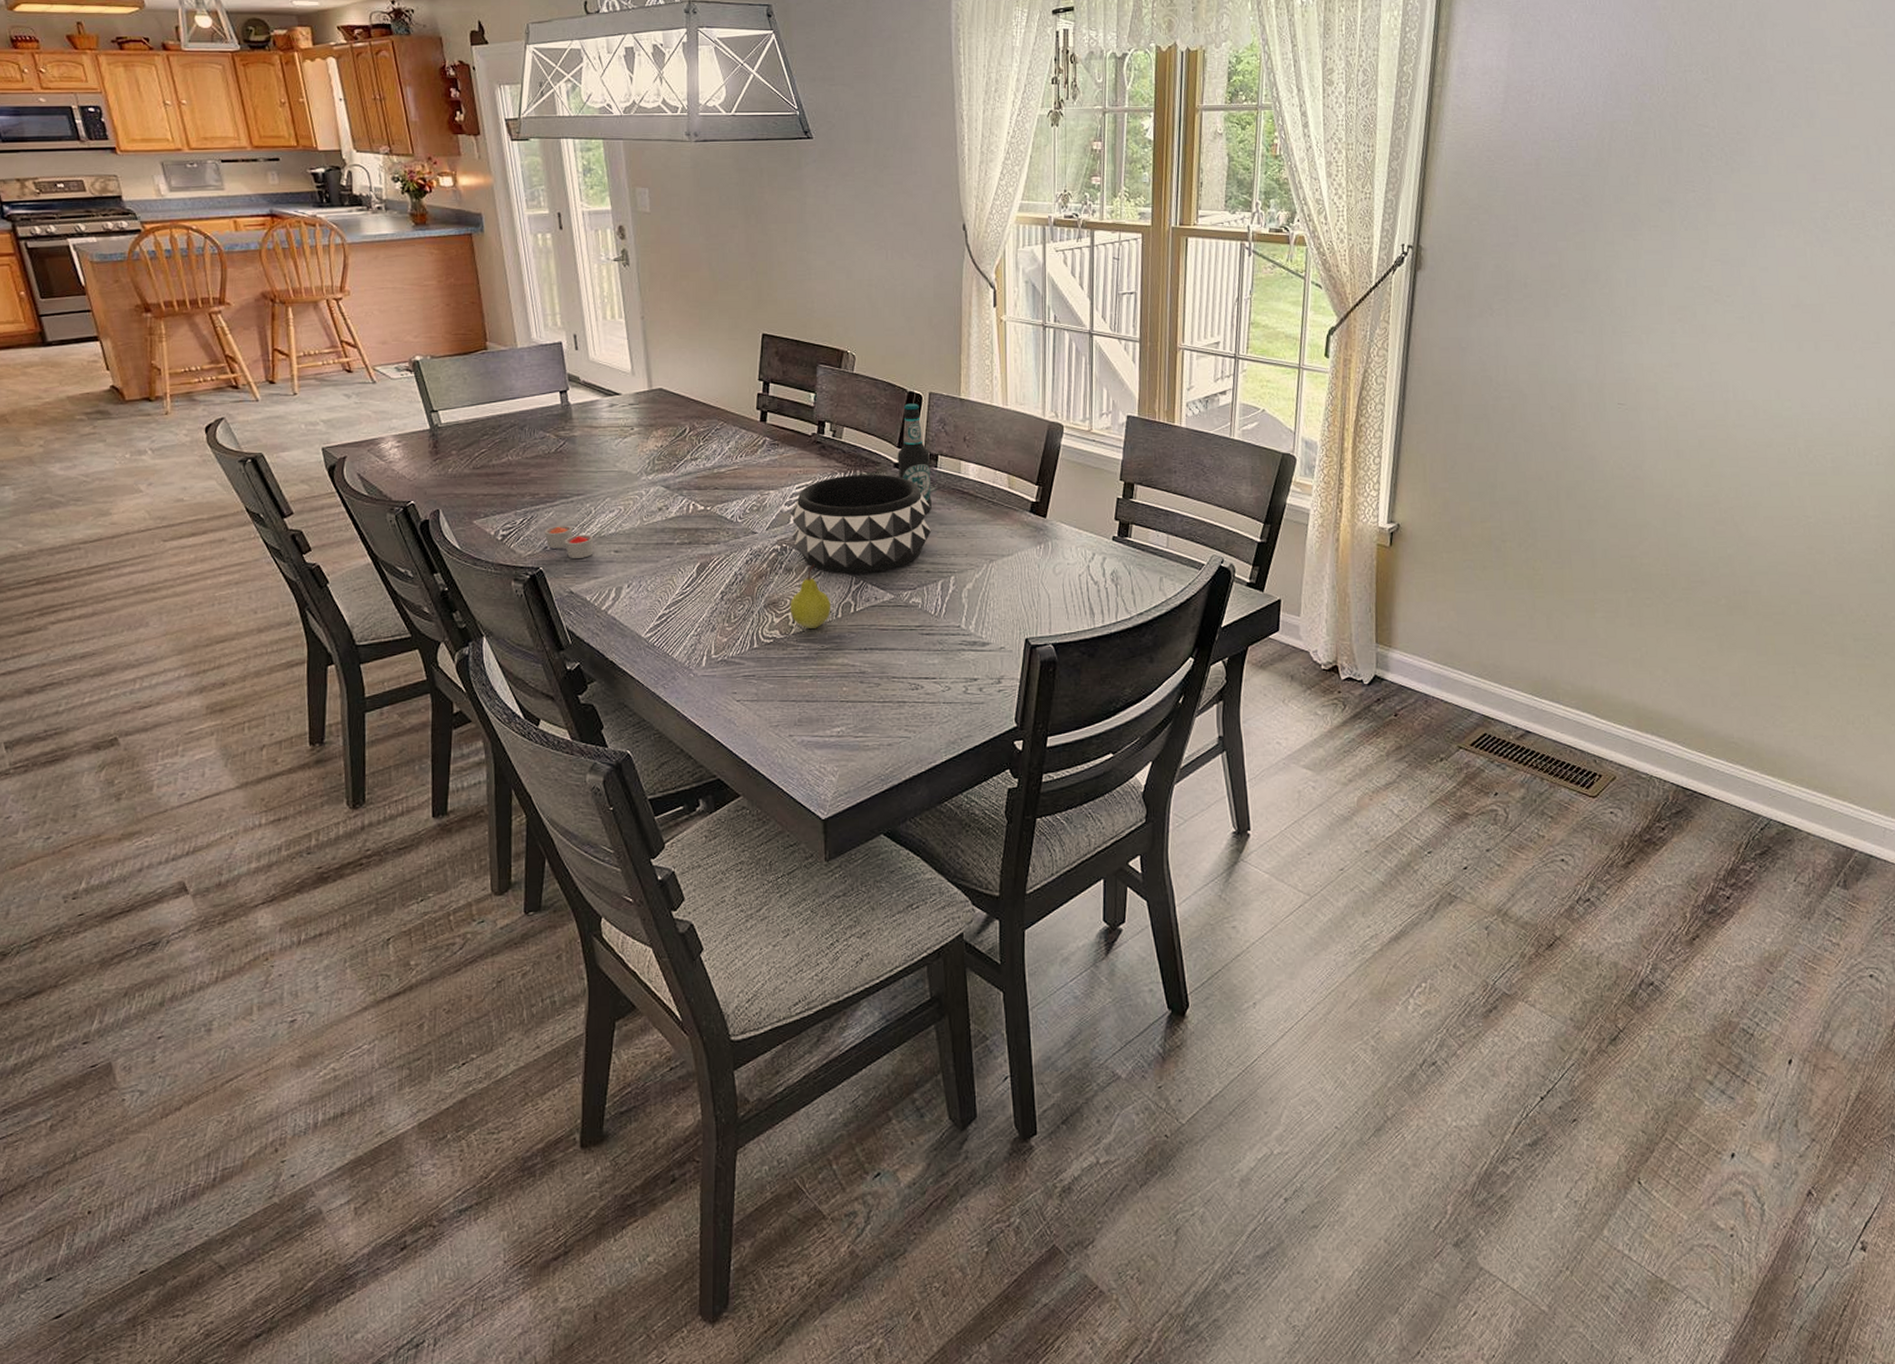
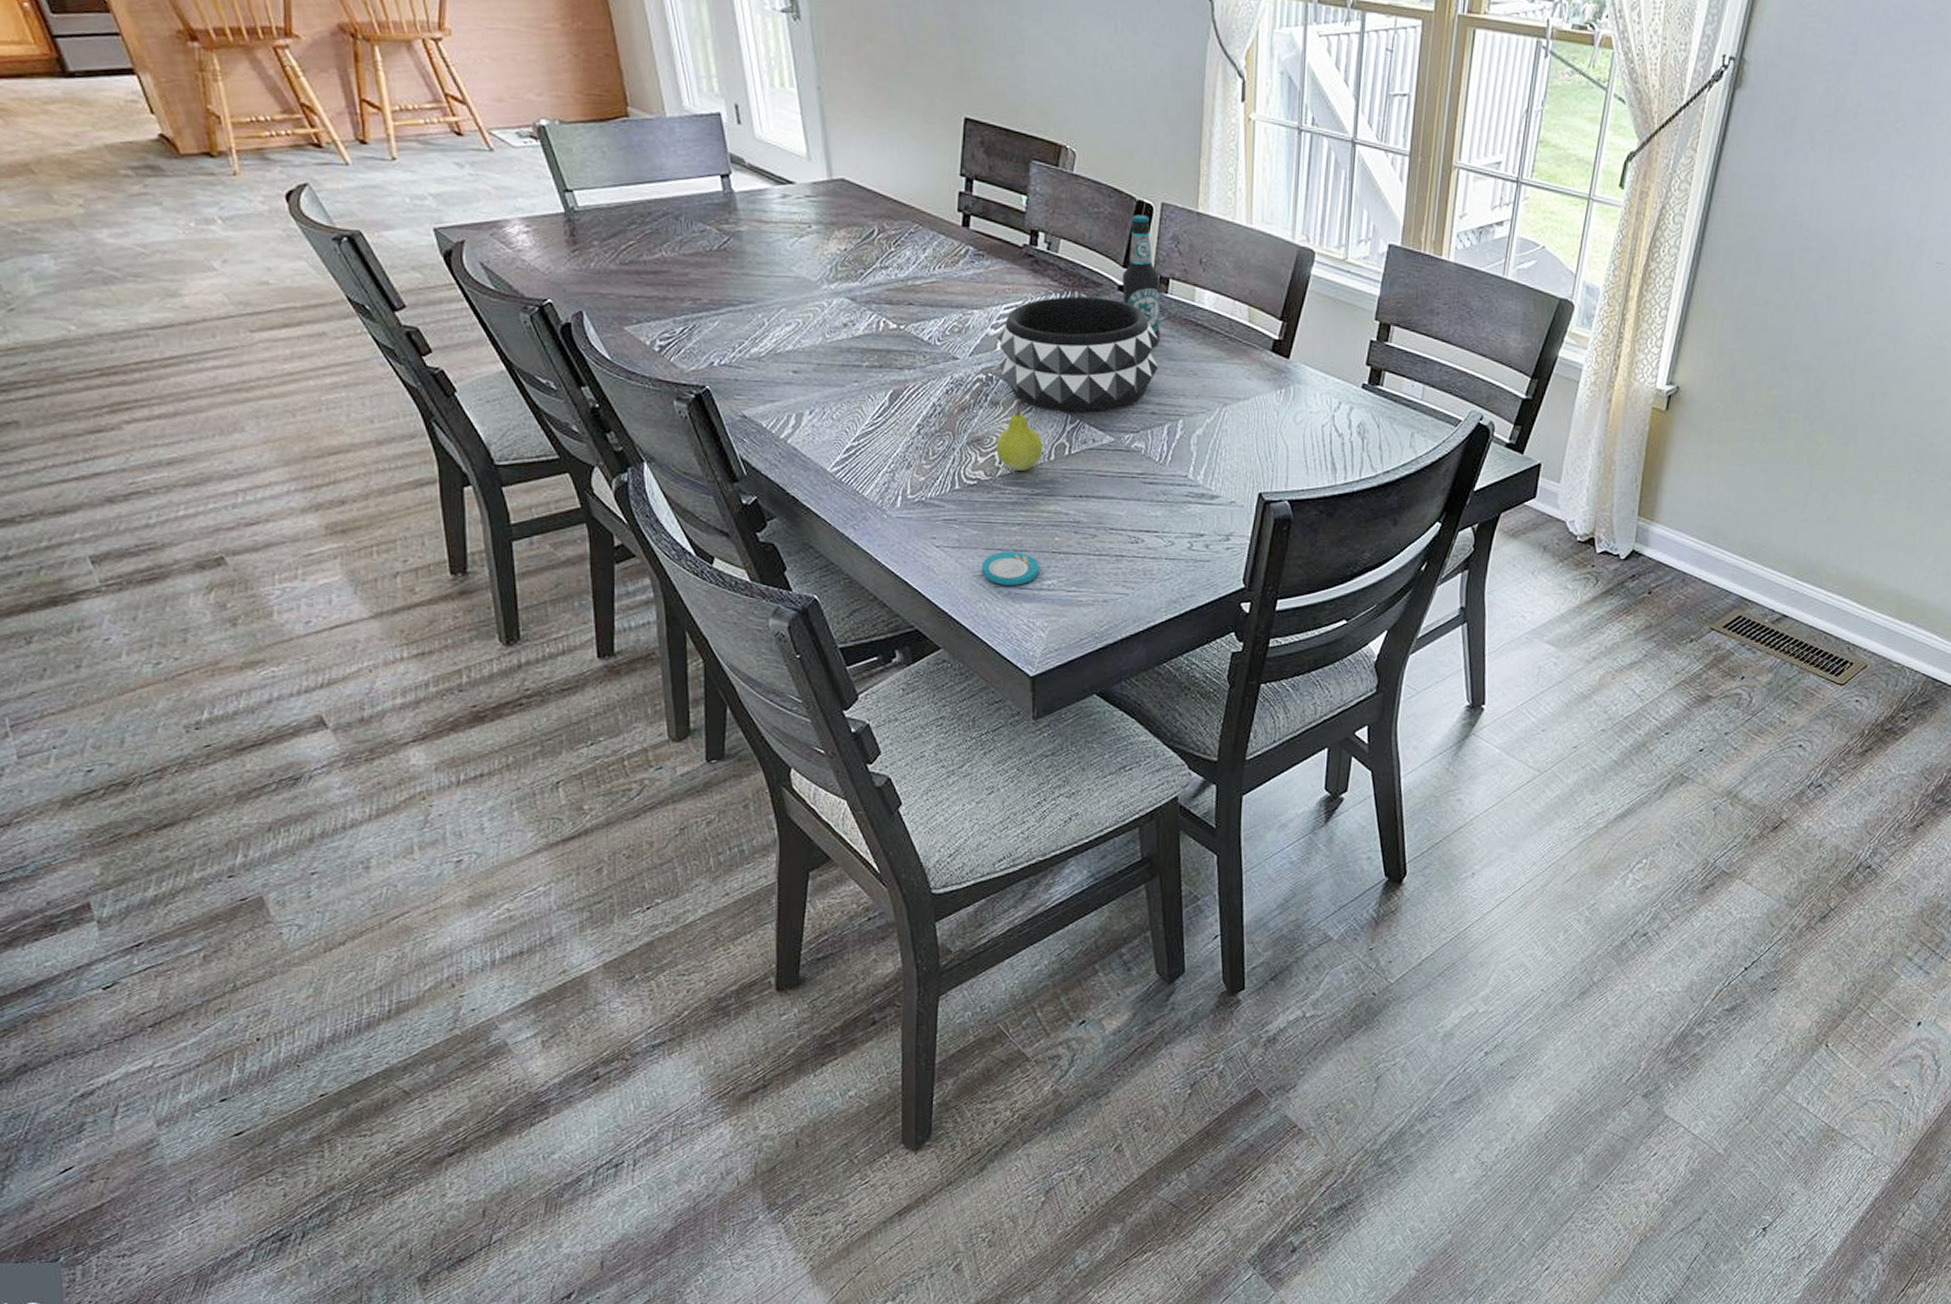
candle: present [544,525,593,558] -> none [709,337,767,378]
plate: none [777,702,829,734] -> present [981,552,1039,585]

